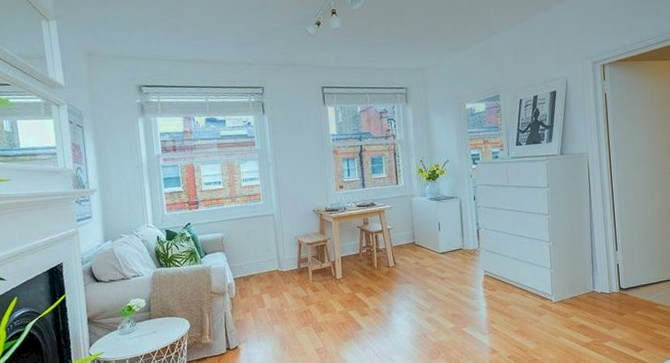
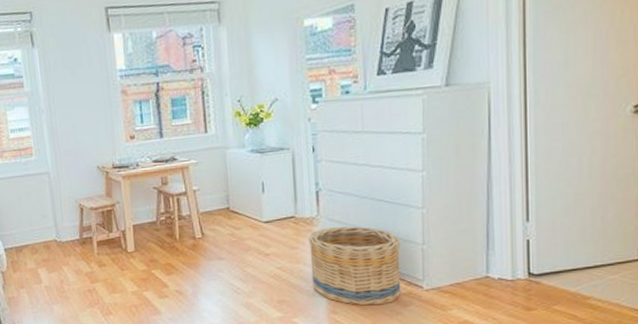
basket: none [472,255,537,316] -> present [308,226,401,306]

